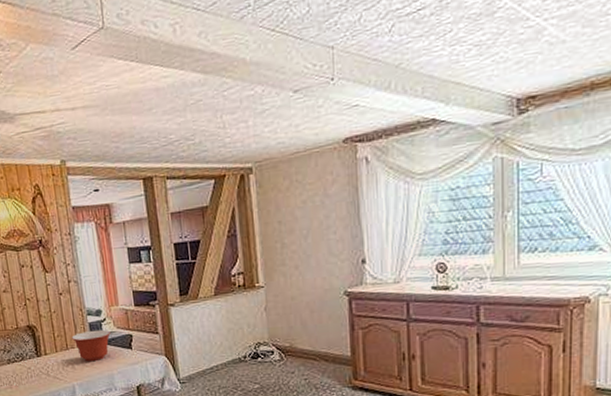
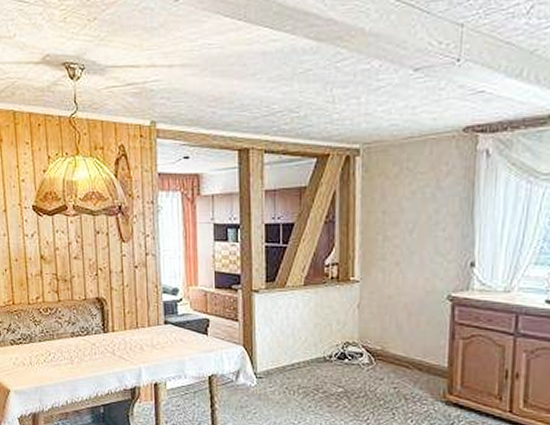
mixing bowl: present [71,329,112,362] -> none [143,310,187,345]

